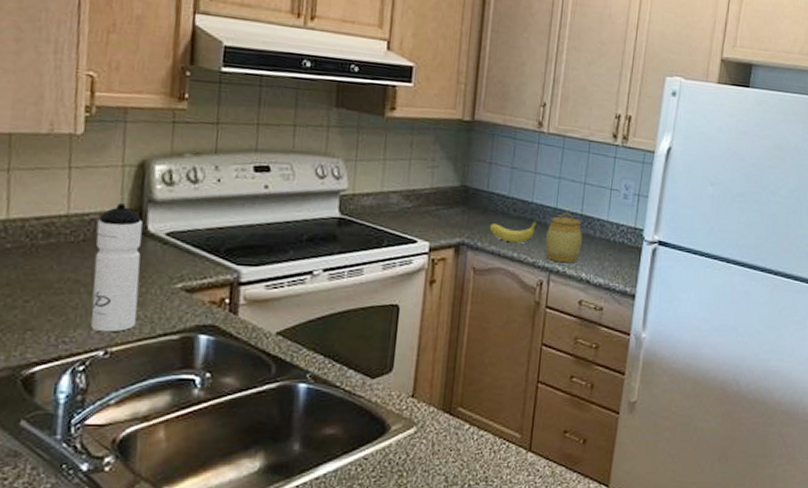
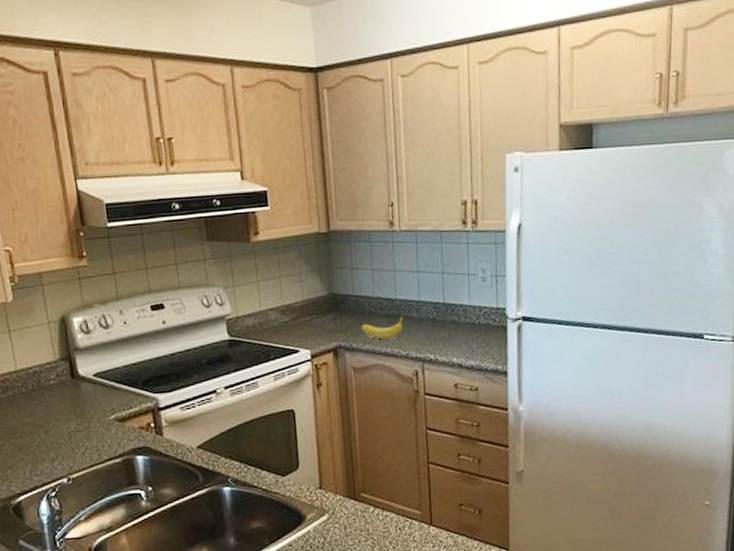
water bottle: present [91,203,143,333] -> none [39,355,87,463]
jar: present [545,211,583,262] -> none [414,302,449,351]

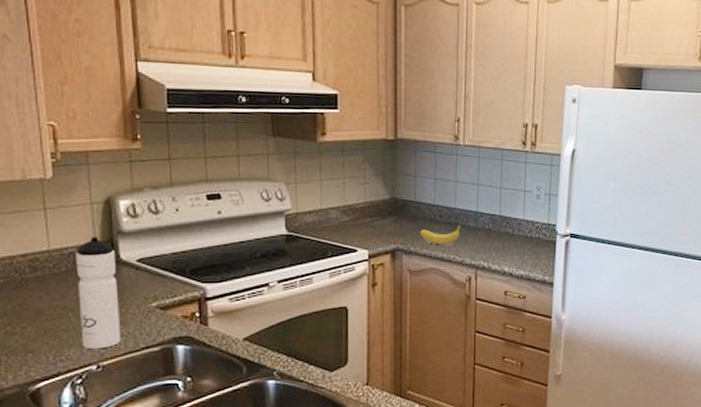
water bottle: none [39,355,87,463] -> present [75,237,122,350]

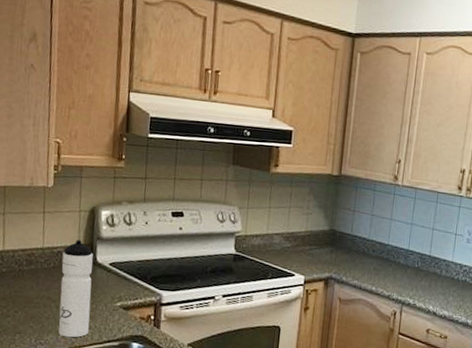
fruit: present [419,224,461,245] -> none [352,260,392,279]

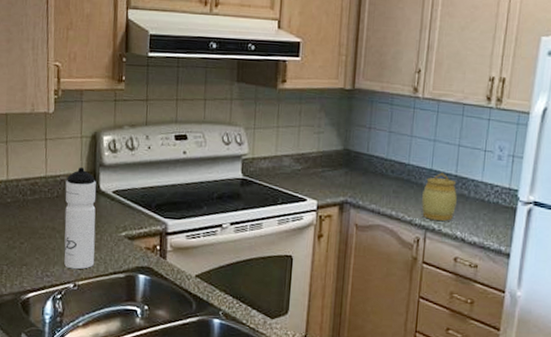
jar: none [399,252,431,296] -> present [422,172,457,221]

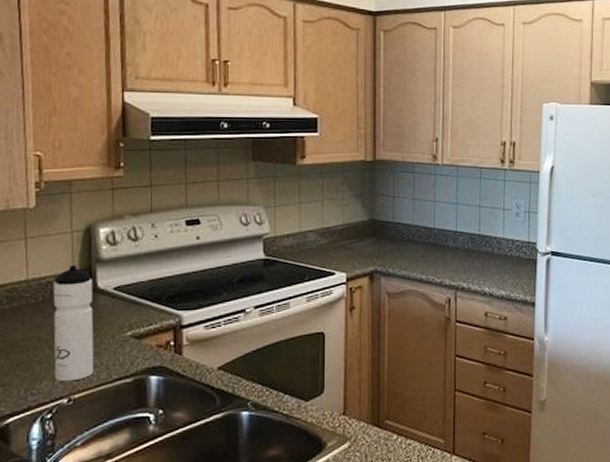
jar: present [422,172,457,221] -> none [450,233,482,279]

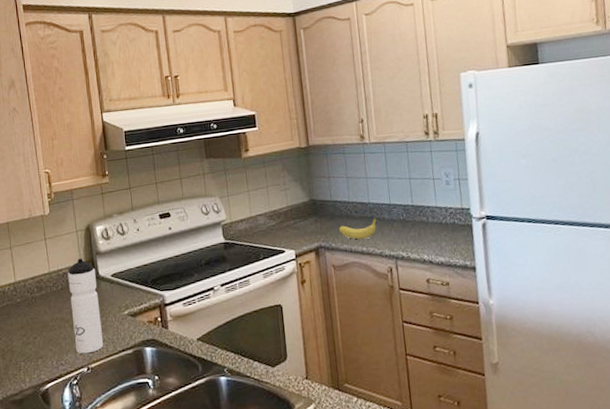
fruit: none [398,244,440,267] -> present [338,218,377,240]

